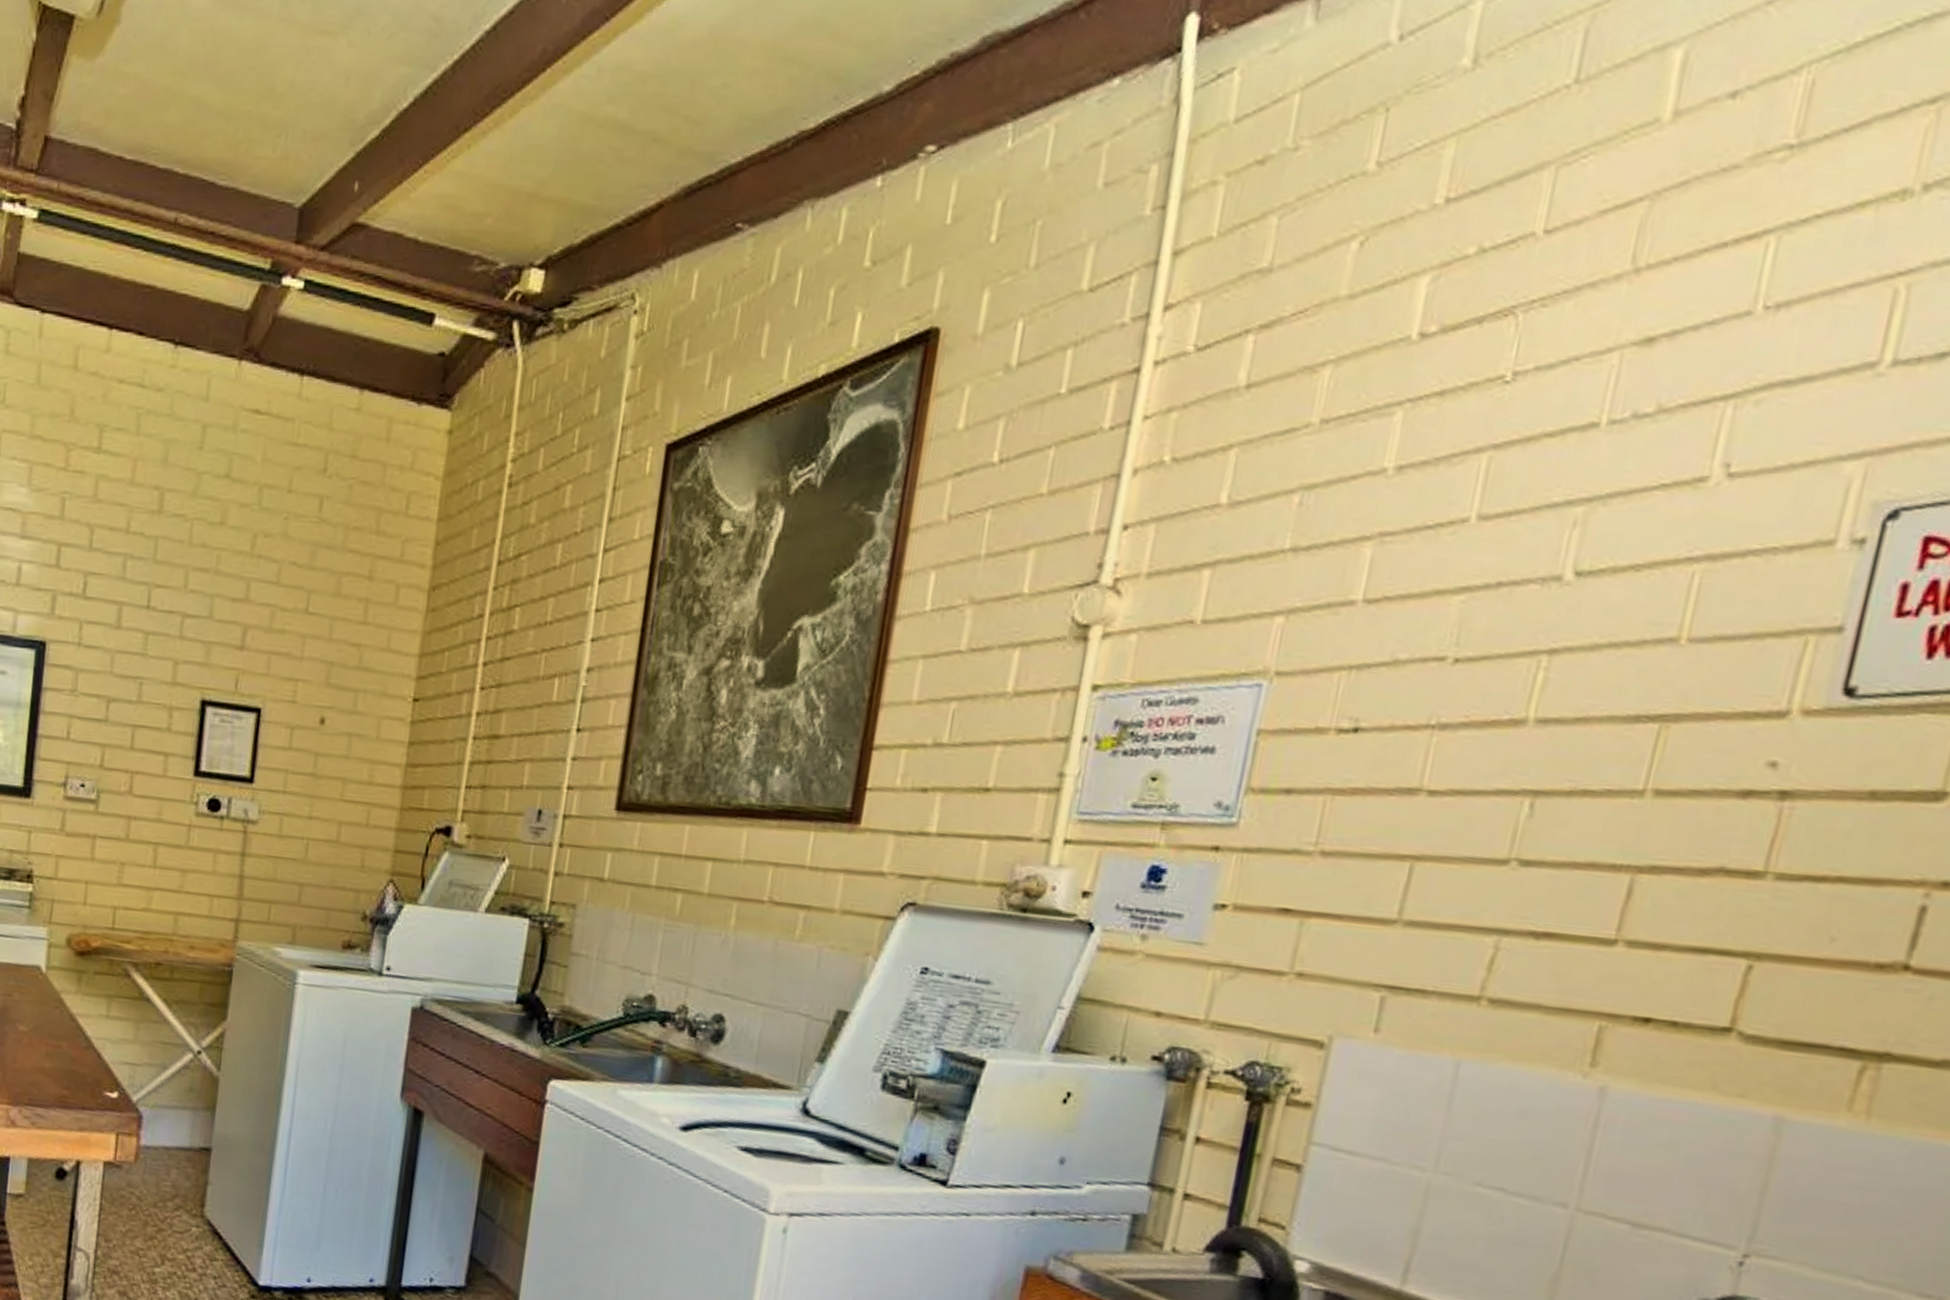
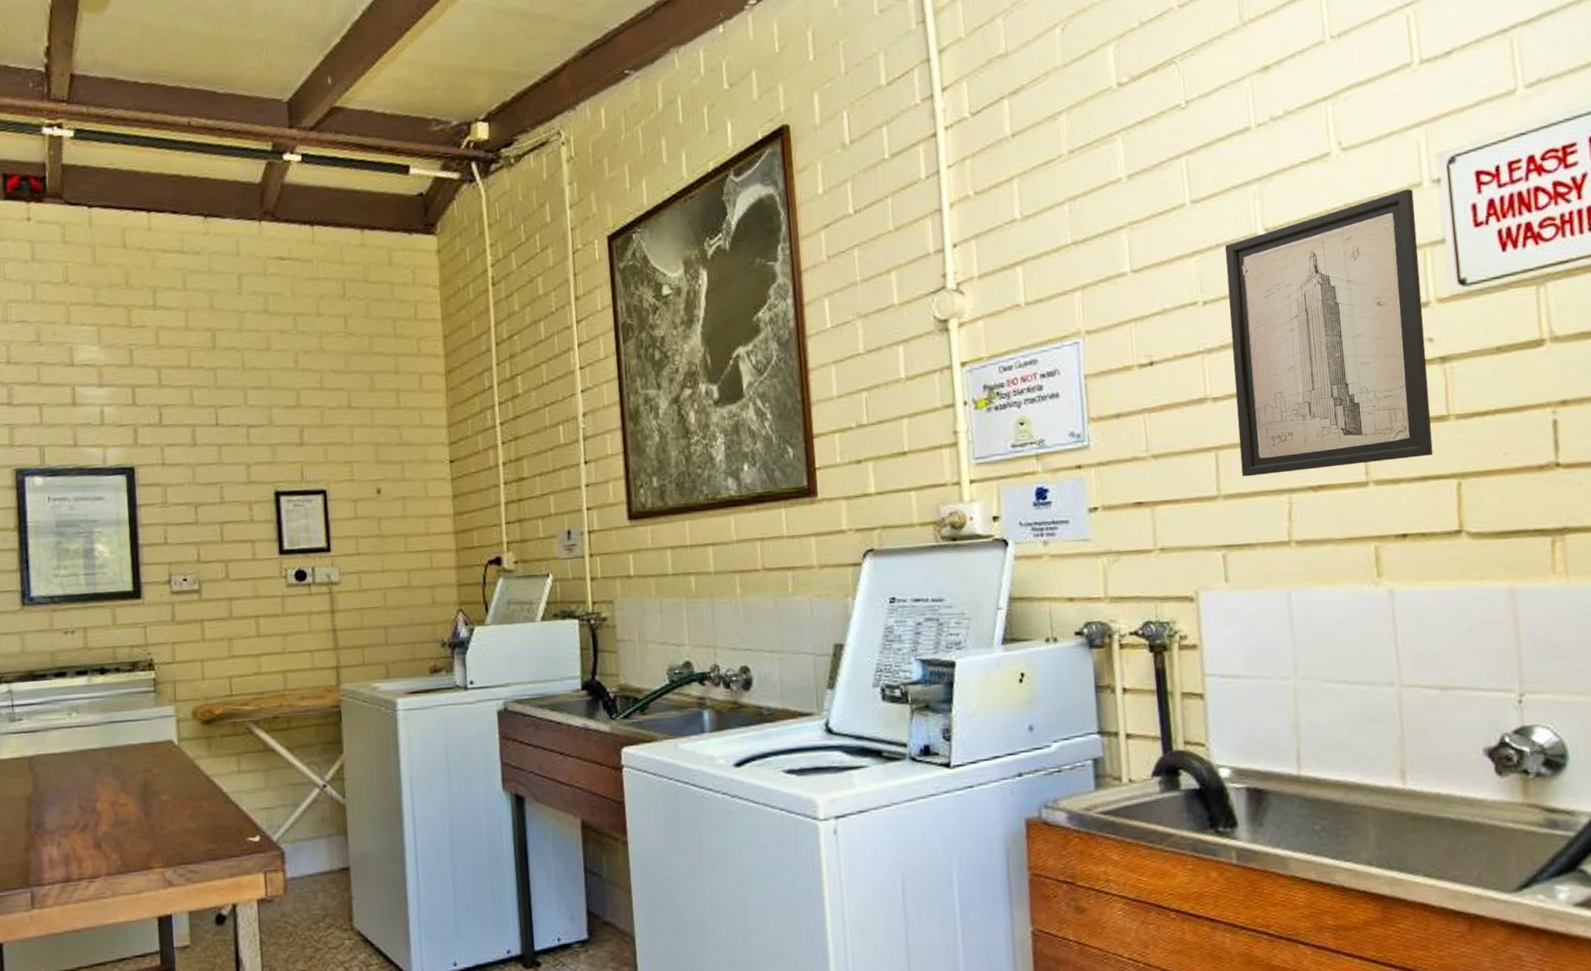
wall art: none [1439,546,1819,922] -> present [1225,188,1433,477]

